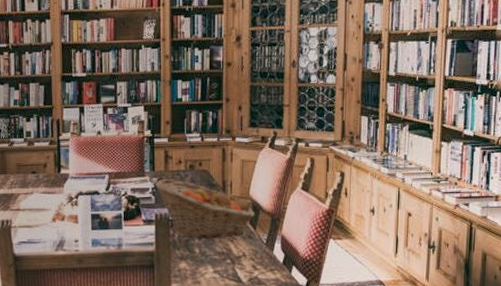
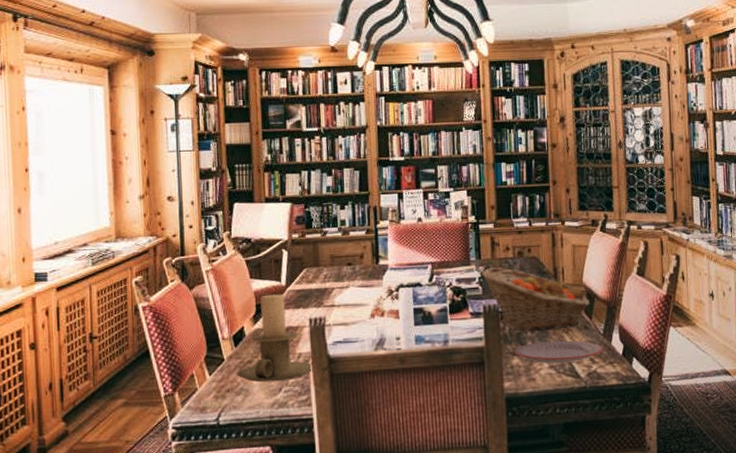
plate: none [182,248,265,268] -> present [514,340,603,363]

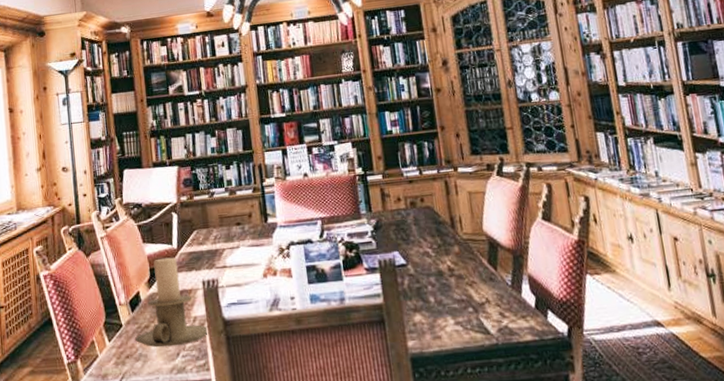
fruit basket: present [482,267,590,332] -> none [374,219,493,286]
plate: present [514,340,603,363] -> none [415,293,513,320]

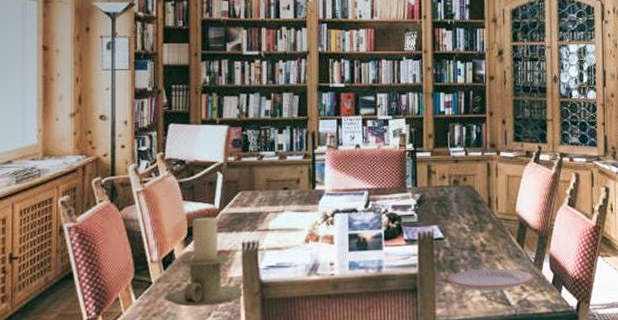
plate: none [415,293,513,320] -> present [447,268,534,291]

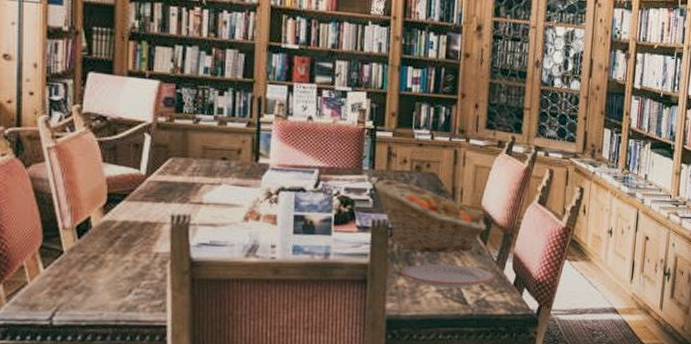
candle holder: present [165,217,244,307] -> none [79,183,172,282]
fruit basket: none [418,195,522,260] -> present [374,180,486,254]

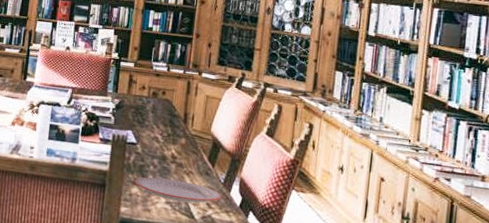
fruit basket: present [374,180,486,254] -> none [116,101,215,171]

